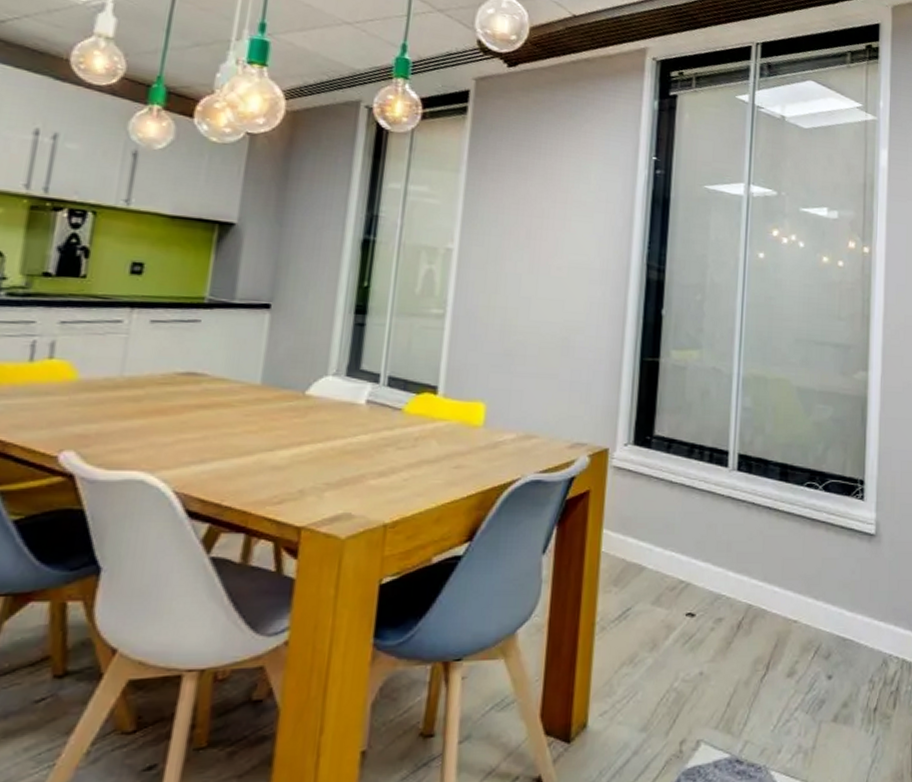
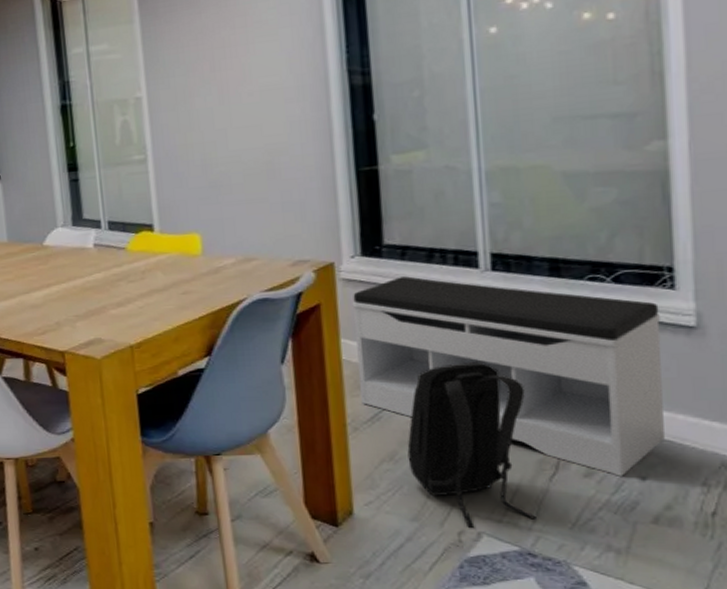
bench: none [612,469,852,675] -> present [352,276,665,476]
backpack: none [646,560,750,736] -> present [407,362,536,528]

